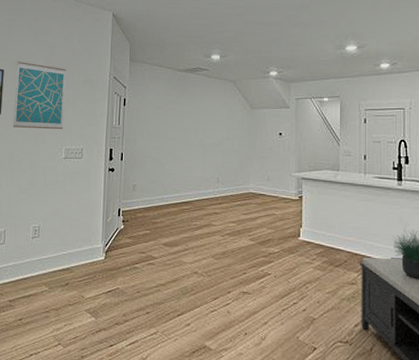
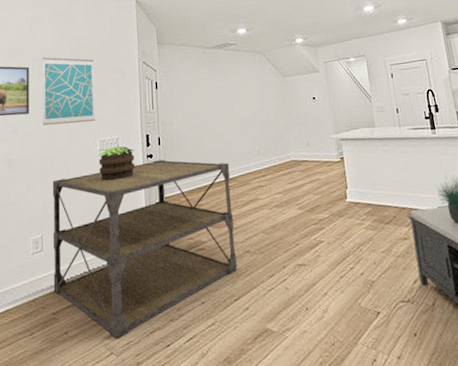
shelving unit: none [11,175,188,332] -> present [52,160,237,338]
potted plant: none [62,156,98,188] -> present [98,146,135,181]

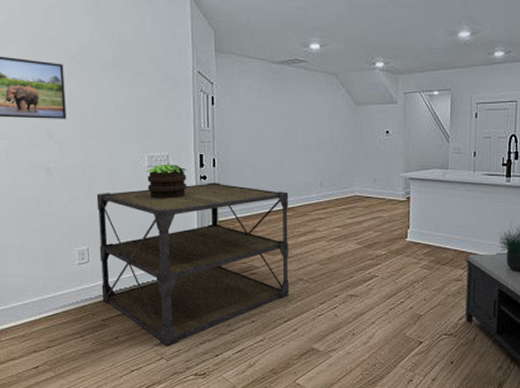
wall art: present [42,57,96,126] -> none [77,53,144,135]

